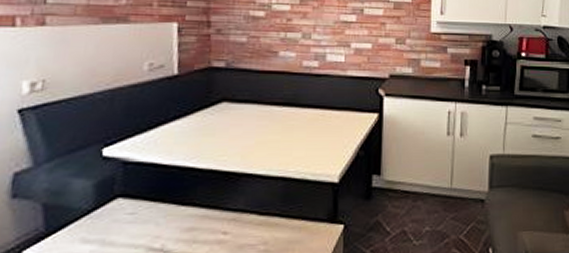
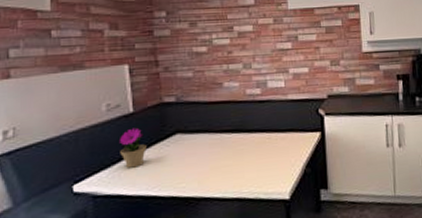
flower pot: none [158,91,189,135] -> present [118,127,147,168]

